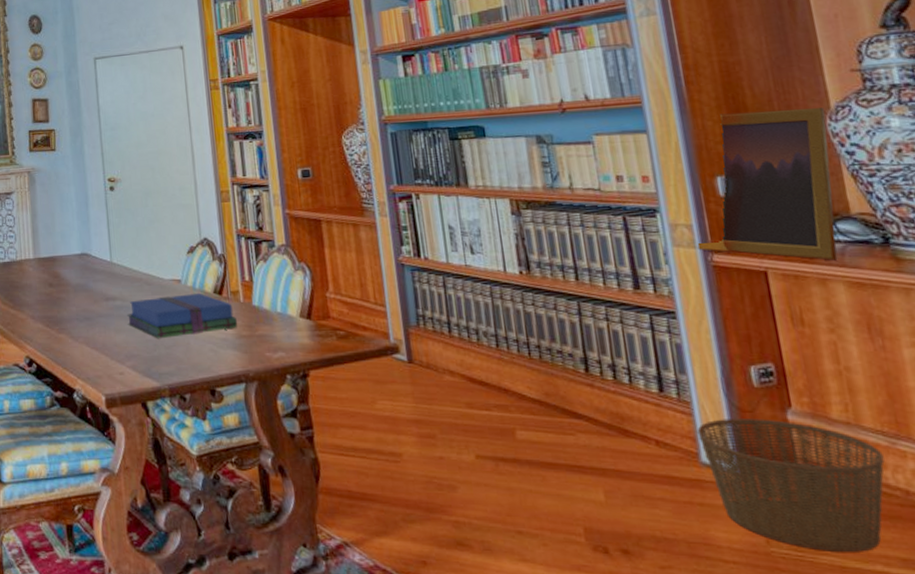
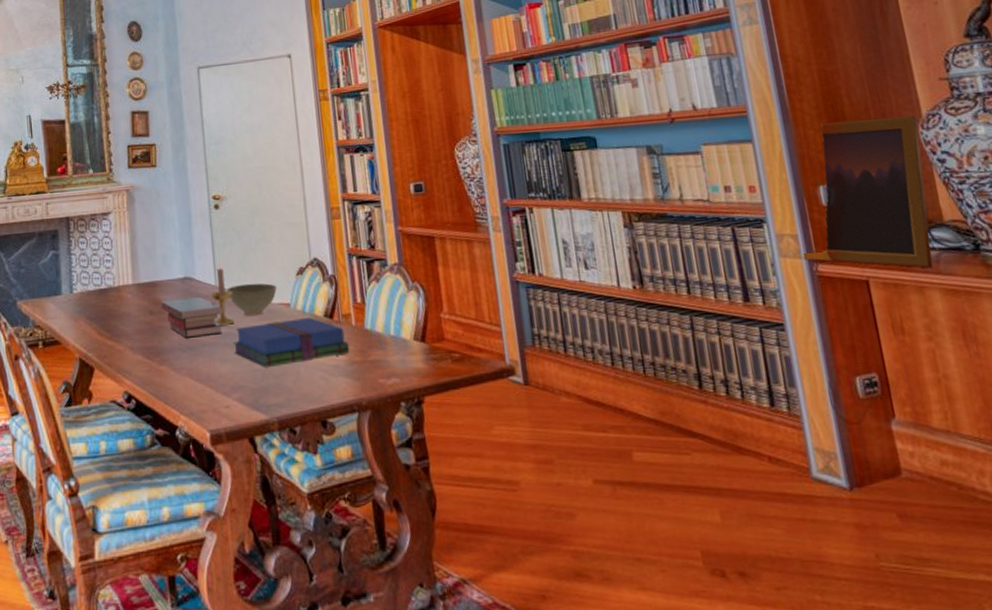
books: none [59,272,118,309] -> present [160,297,223,338]
candlestick: none [106,239,128,298] -> present [210,262,234,325]
bowl: none [121,260,169,291] -> present [226,283,278,317]
basket: present [697,419,885,552] -> none [807,430,983,563]

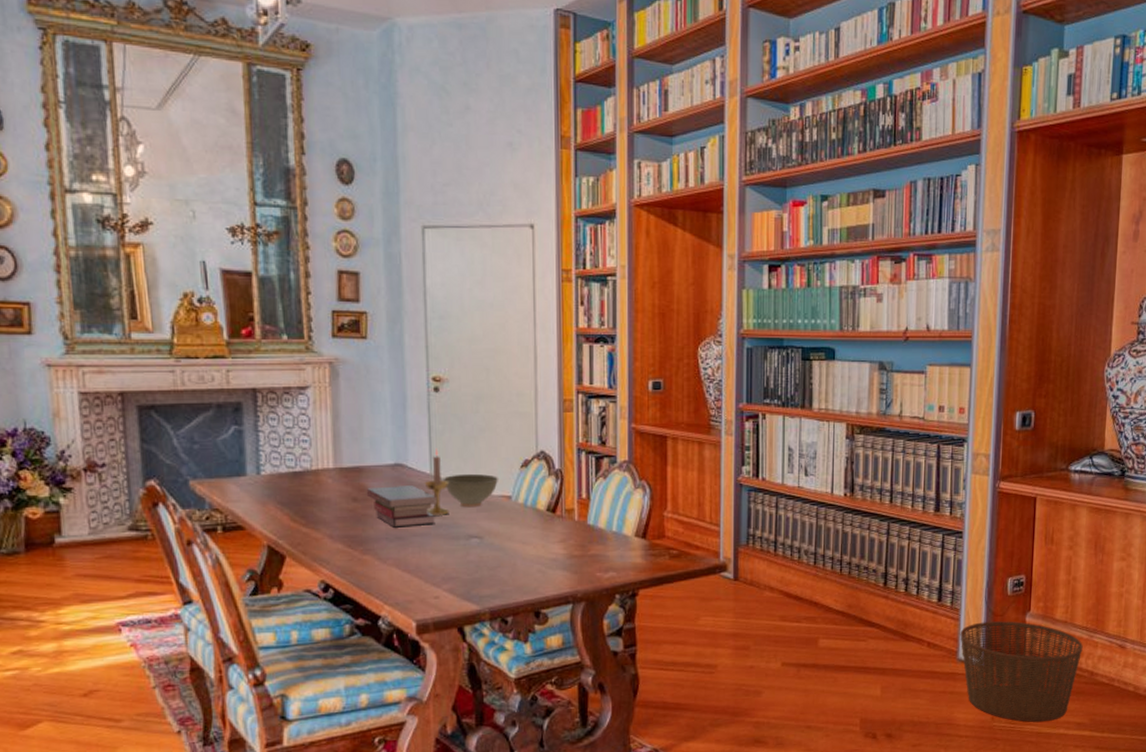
books: present [232,317,350,368] -> none [446,510,570,560]
picture frame: present [802,115,933,269] -> none [990,354,1107,489]
basket: none [807,430,983,563] -> present [960,621,1083,722]

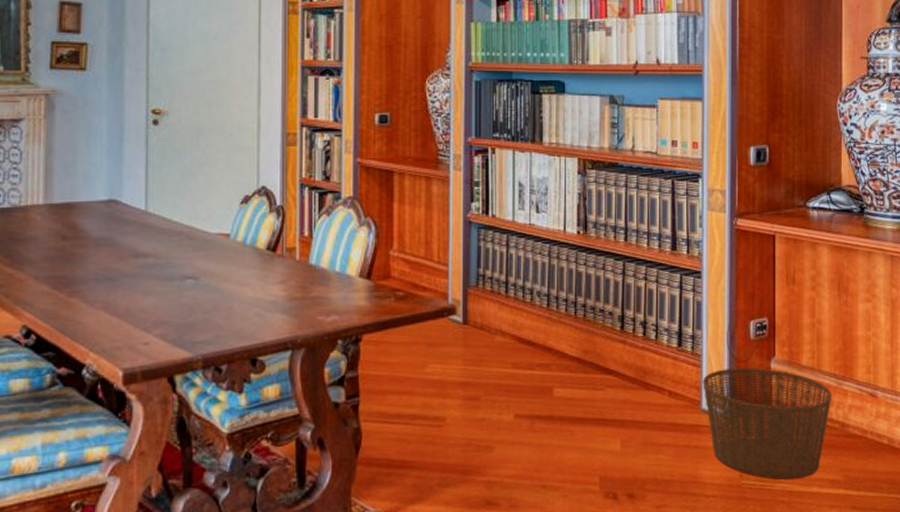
books: present [366,486,438,528] -> none [76,223,152,268]
candlestick: present [424,449,450,516] -> none [138,184,166,255]
bowl: present [442,473,499,508] -> none [158,210,218,246]

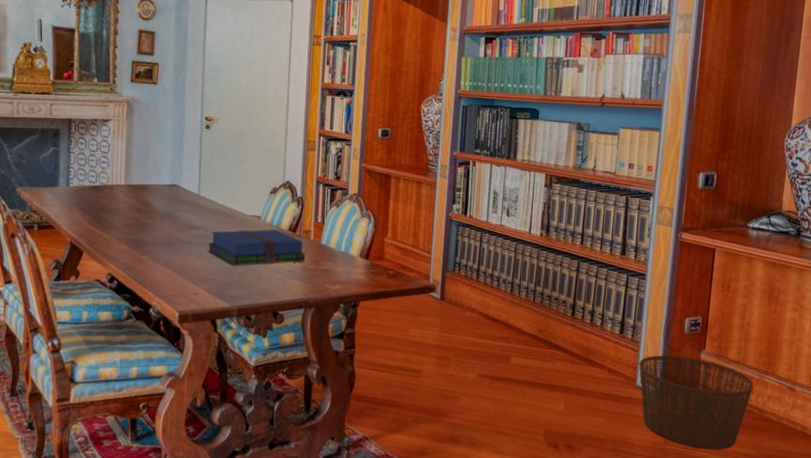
books: none [159,249,291,303] -> present [207,229,306,267]

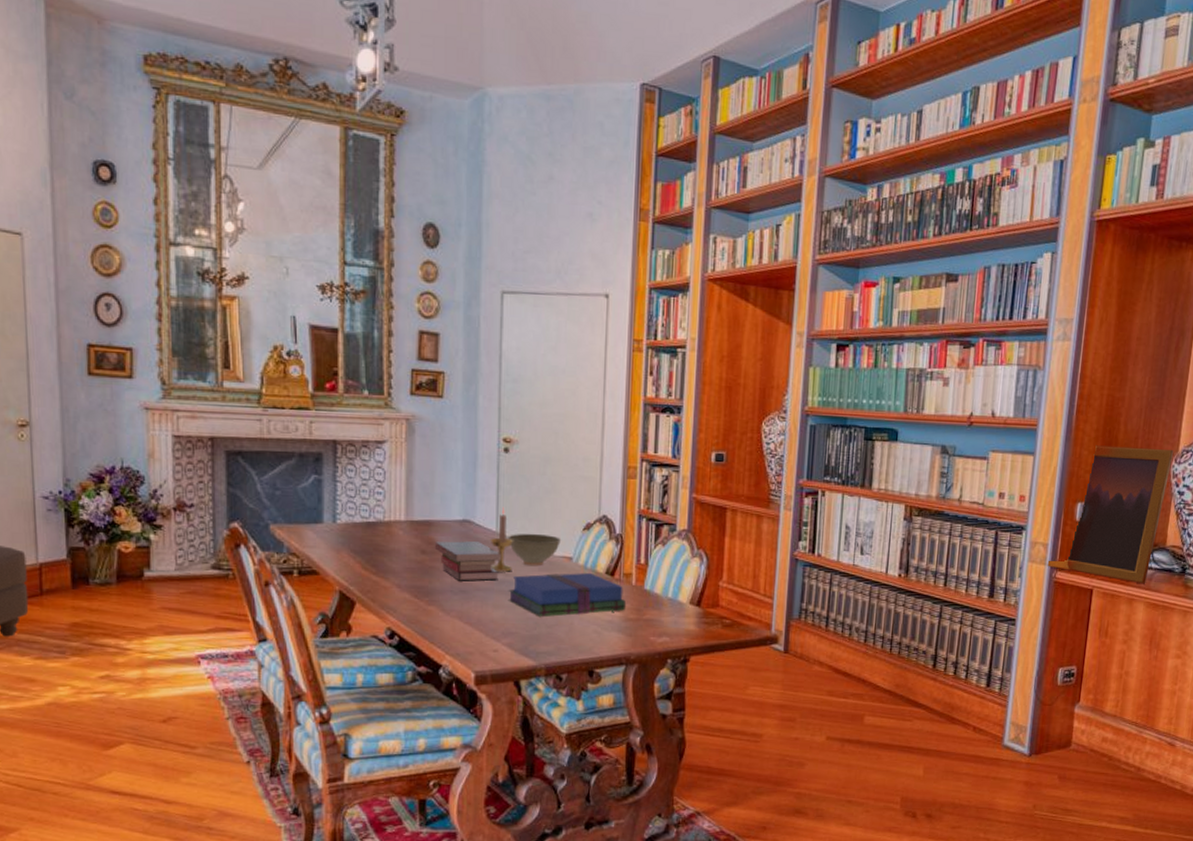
books: none [148,202,203,236] -> present [434,541,502,581]
candlestick: none [193,175,213,228] -> present [490,508,514,572]
bowl: none [207,196,252,224] -> present [507,533,562,566]
basket: present [638,355,754,449] -> none [1006,710,1131,813]
picture frame: none [673,122,787,245] -> present [1047,445,1174,584]

